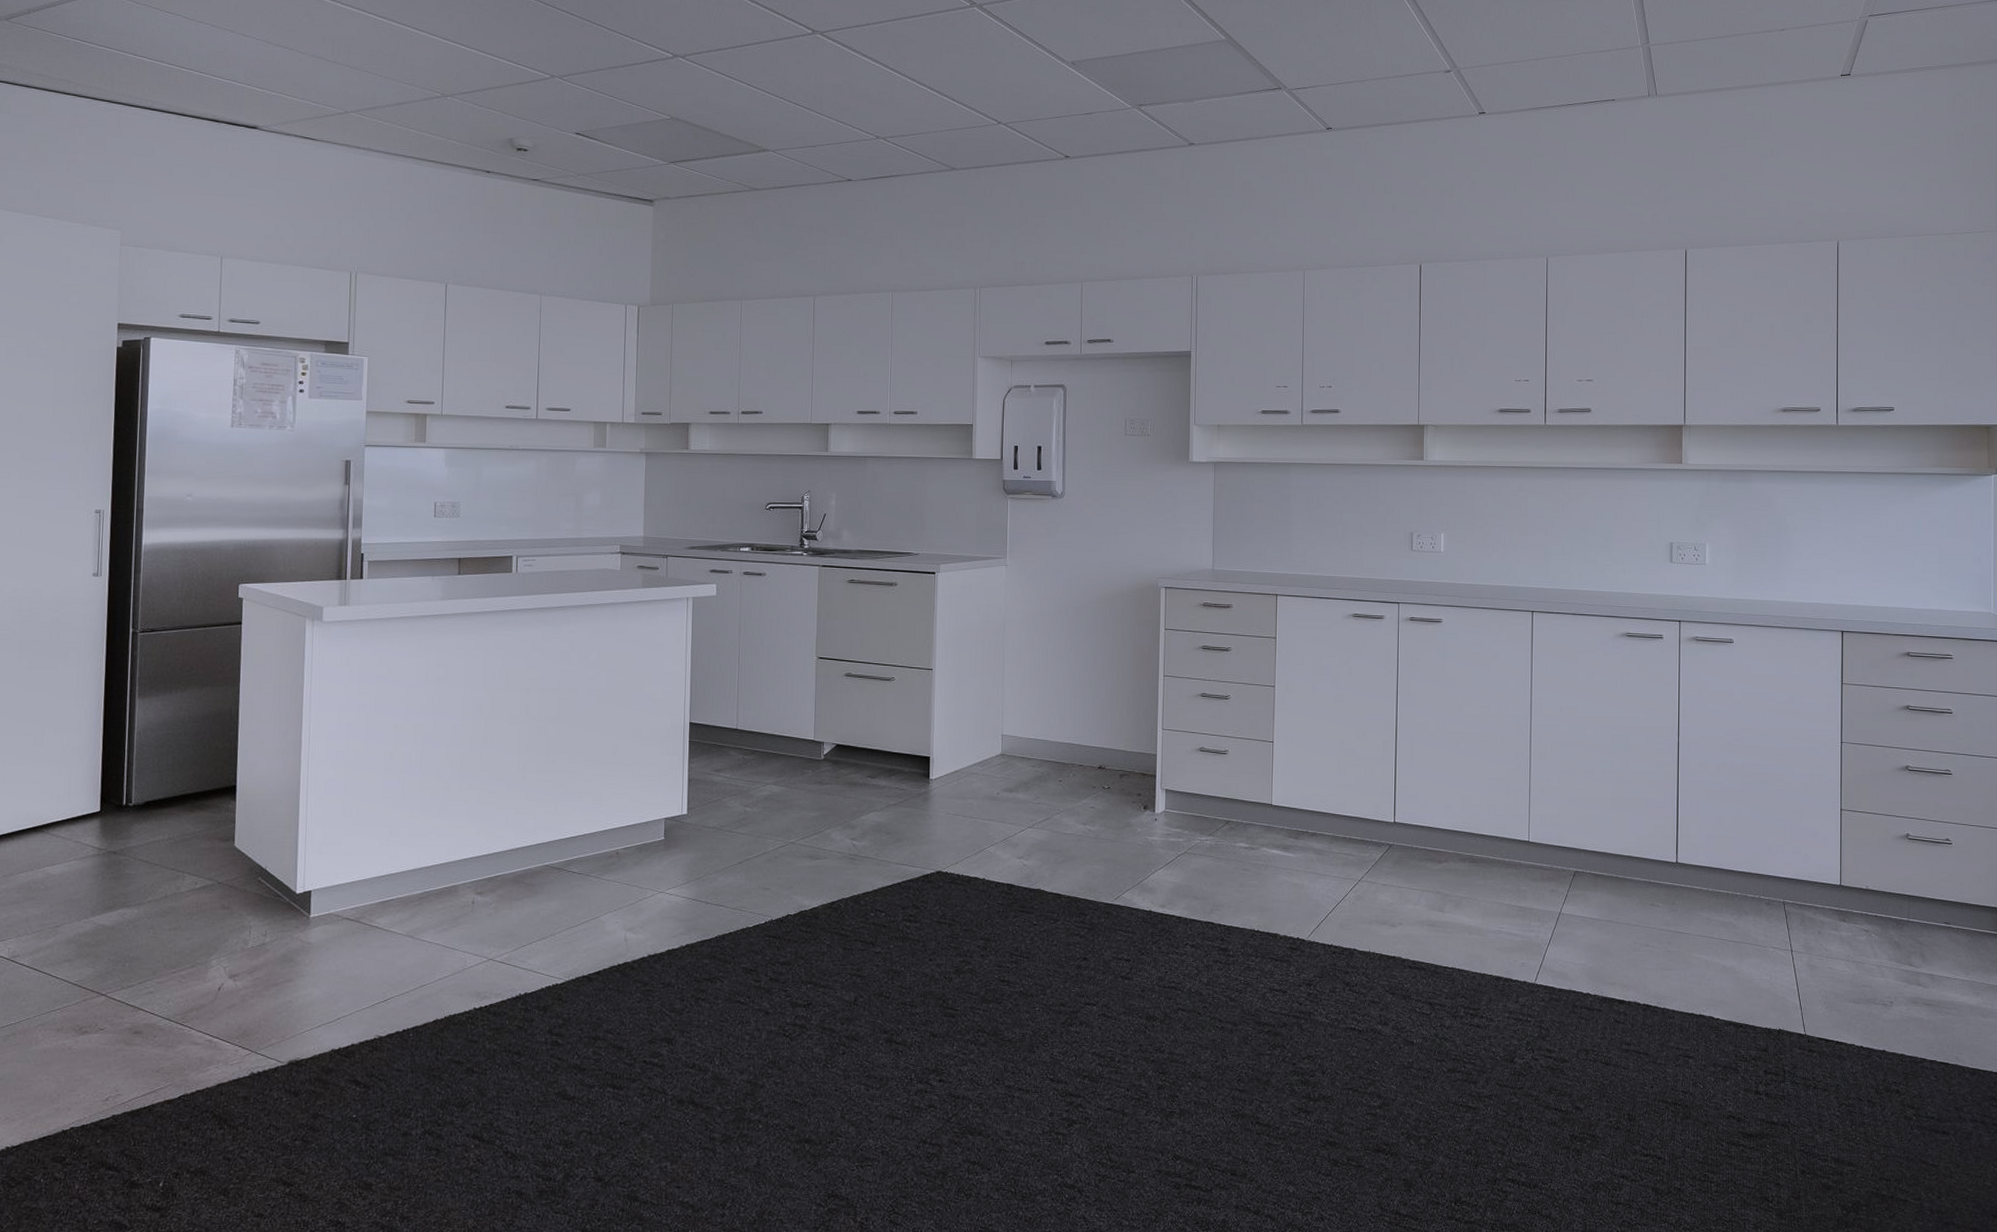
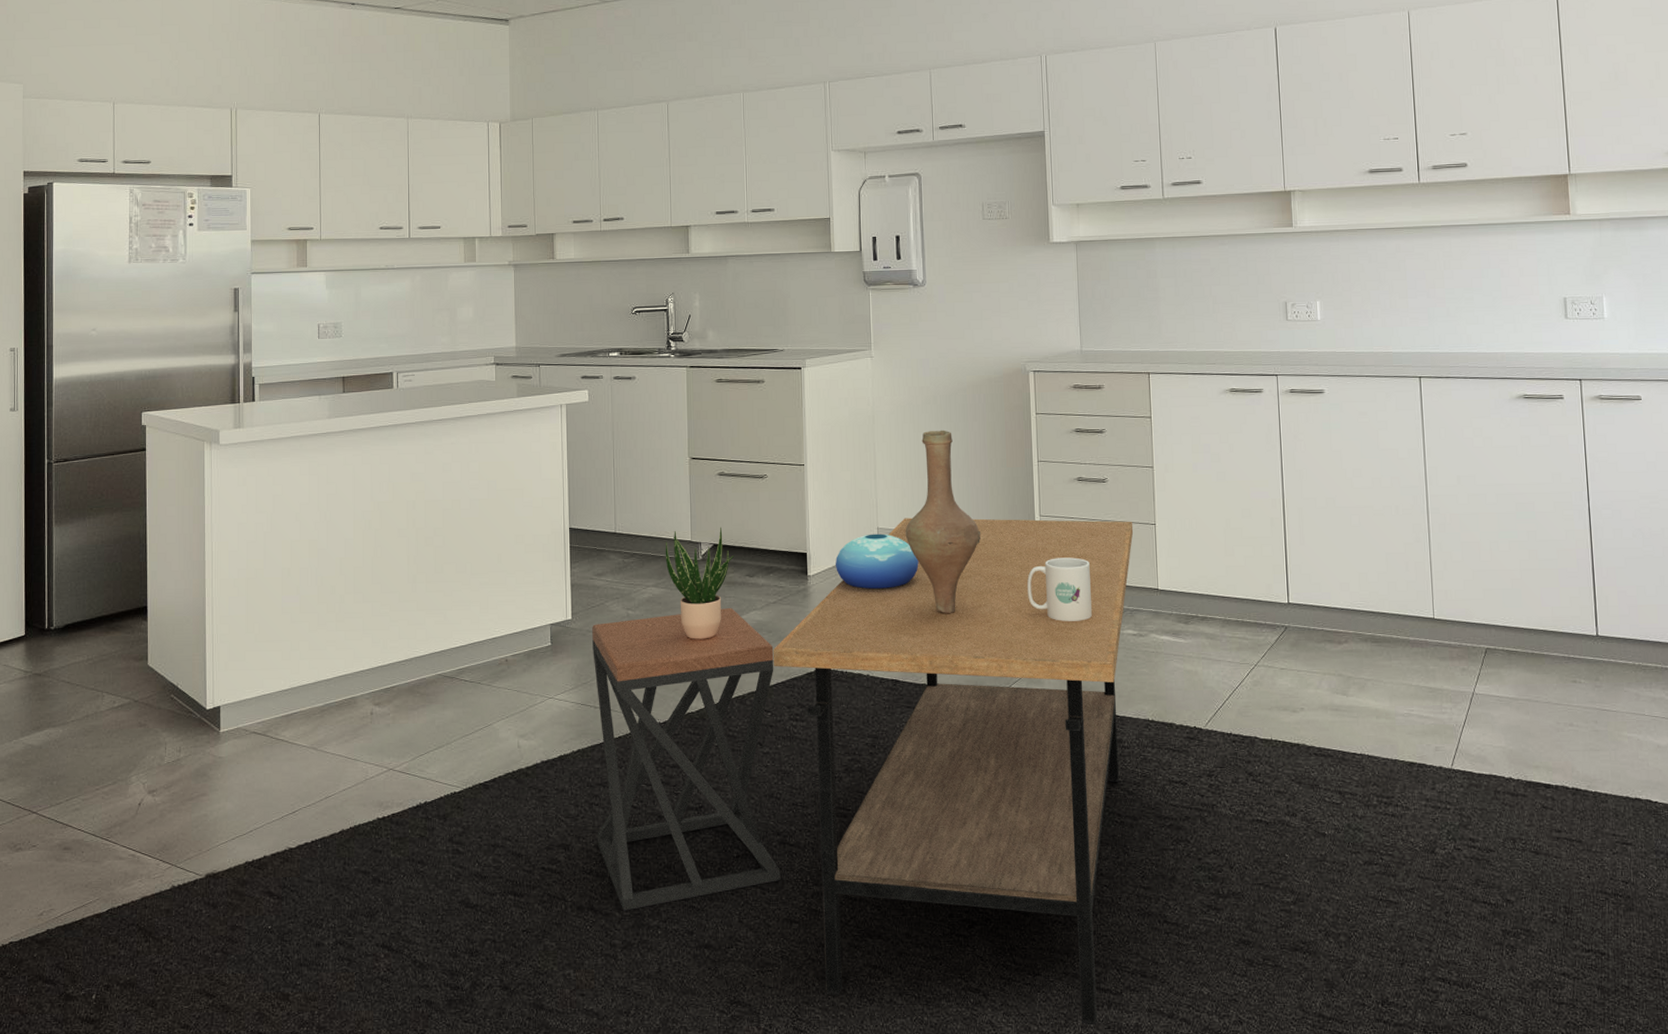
stool: none [701,807,891,1105] -> present [592,607,781,911]
potted plant: none [786,727,857,839] -> present [665,527,735,640]
coffee table: none [890,726,1252,1221] -> present [772,518,1134,1026]
bowl: none [958,740,1041,795] -> present [836,533,919,589]
vase: none [1029,641,1104,822] -> present [905,430,981,614]
mug: none [1145,771,1208,833] -> present [1026,557,1092,621]

